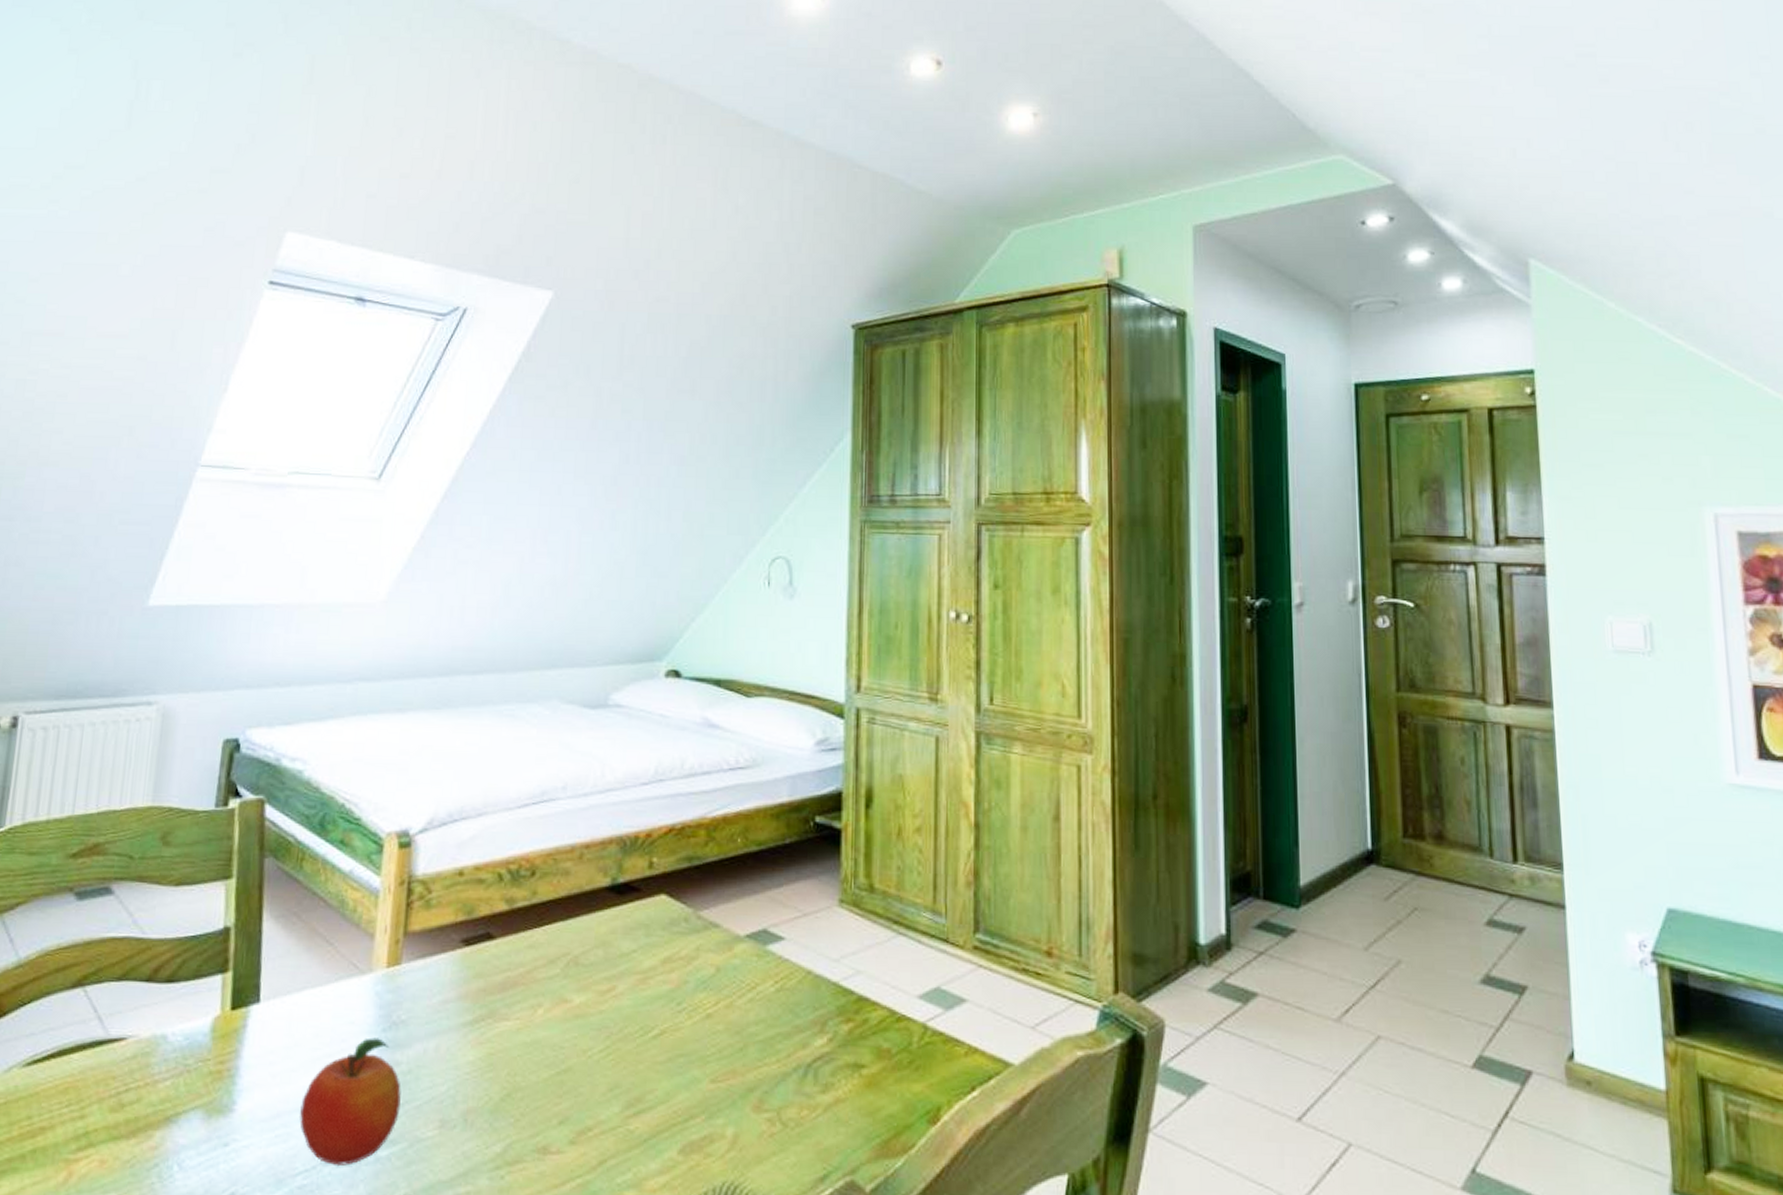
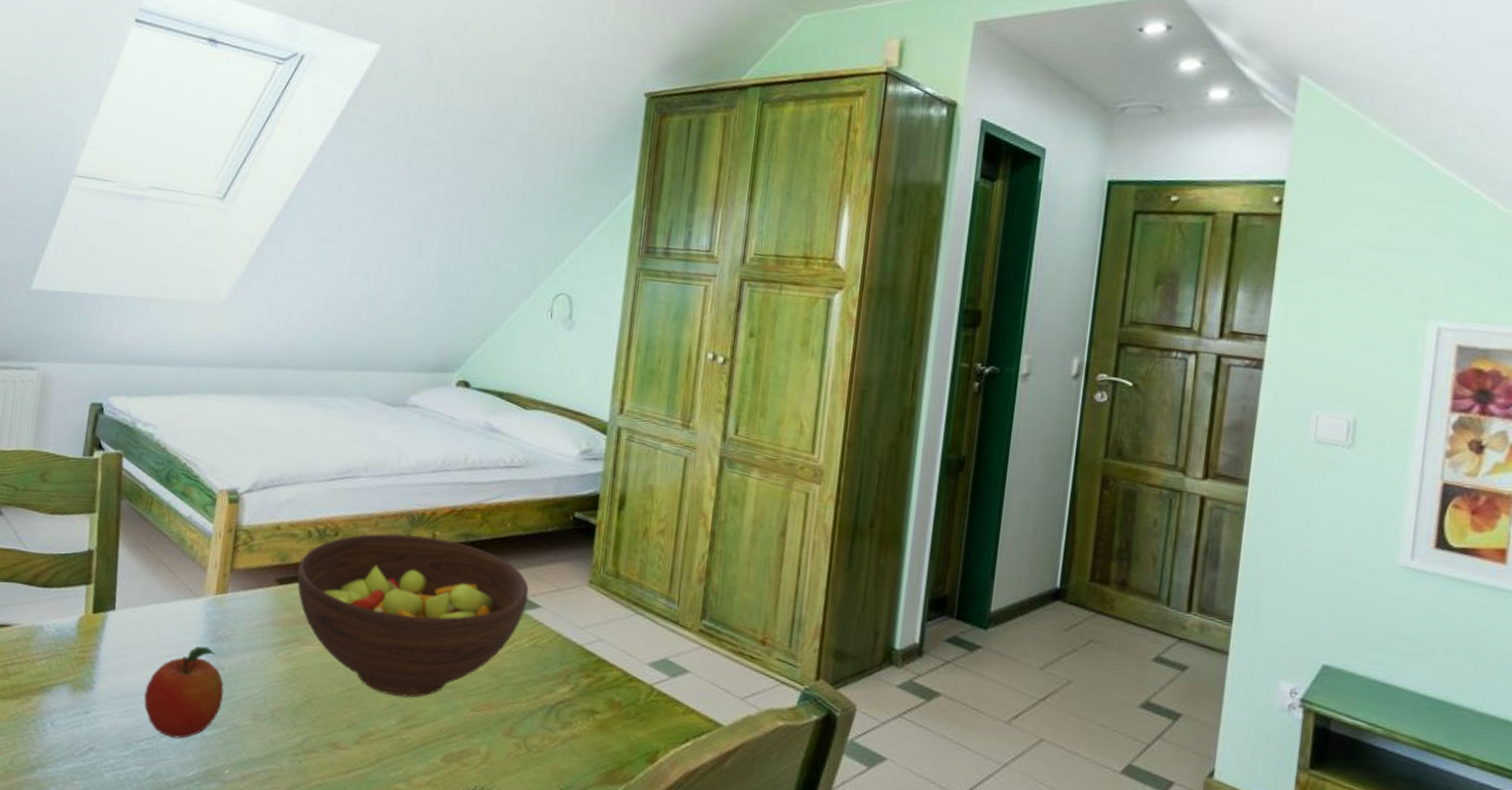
fruit bowl: none [487,865,769,1075] -> present [297,533,529,698]

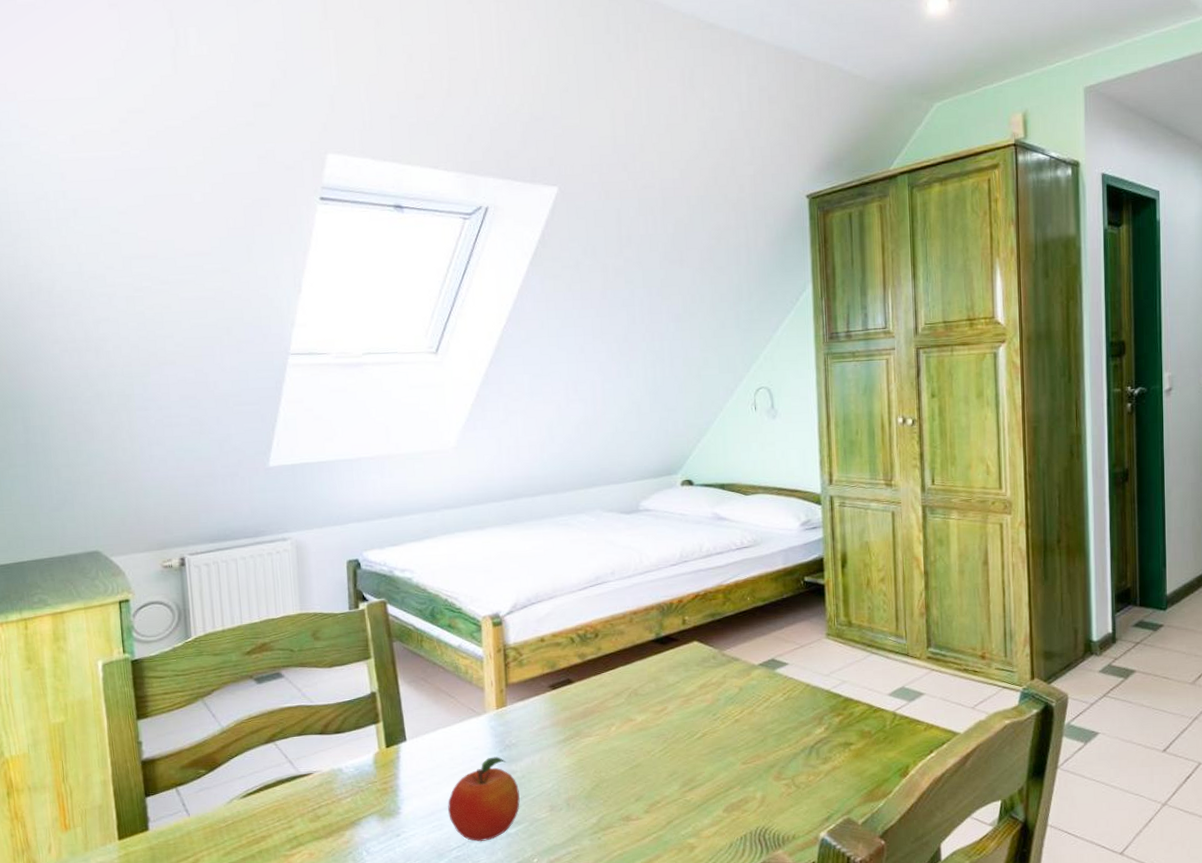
fruit bowl: present [297,533,529,698] -> none [567,622,776,766]

